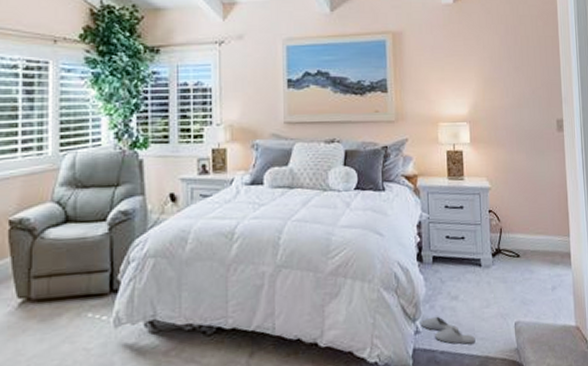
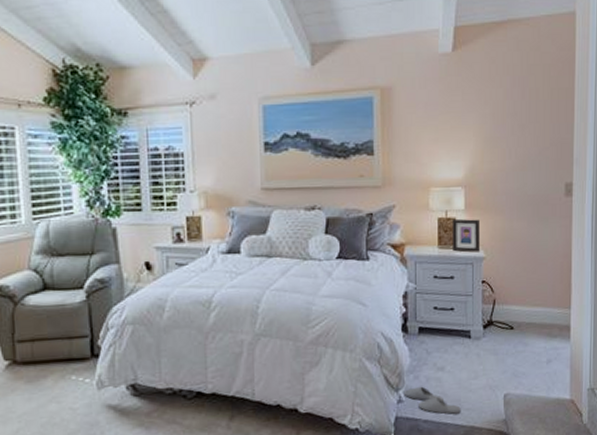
picture frame: none [460,152,486,184] -> present [452,219,481,253]

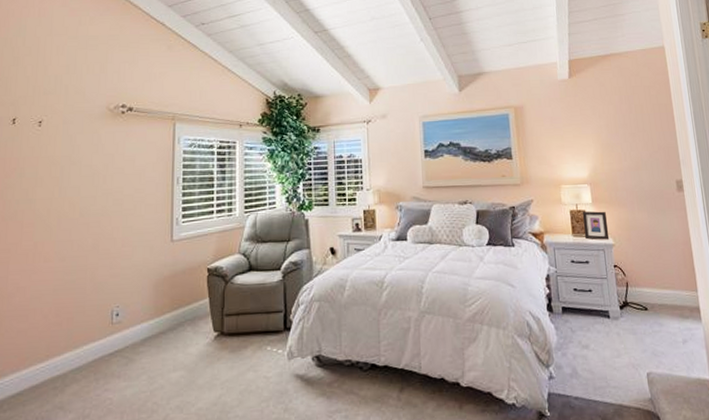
slippers: present [403,386,461,414] -> none [553,363,609,392]

